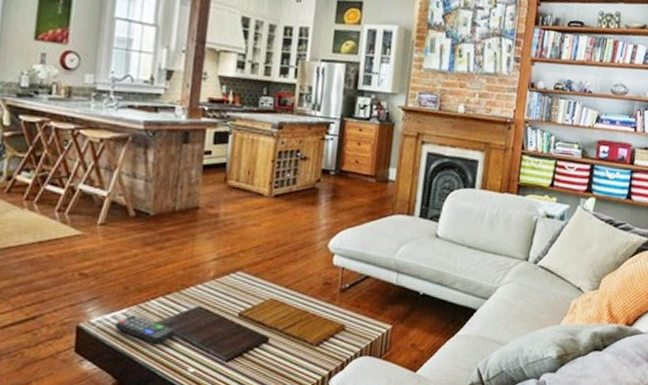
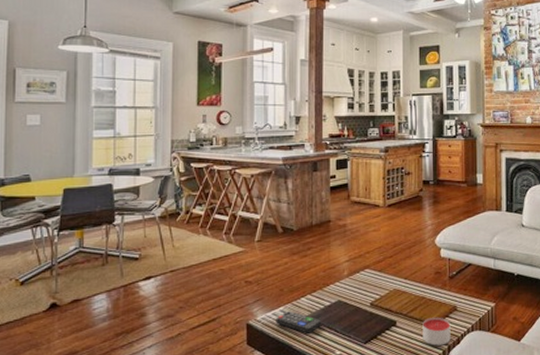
candle: none [299,336,336,370] -> present [422,317,451,346]

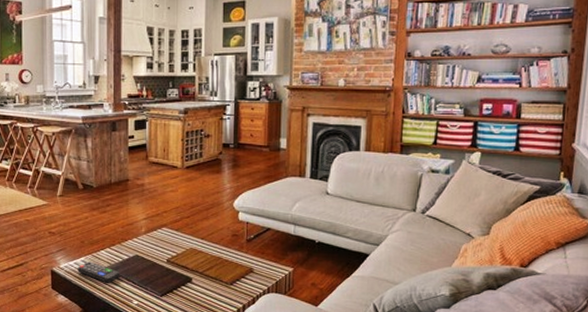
candle: present [422,317,451,346] -> none [218,277,246,304]

